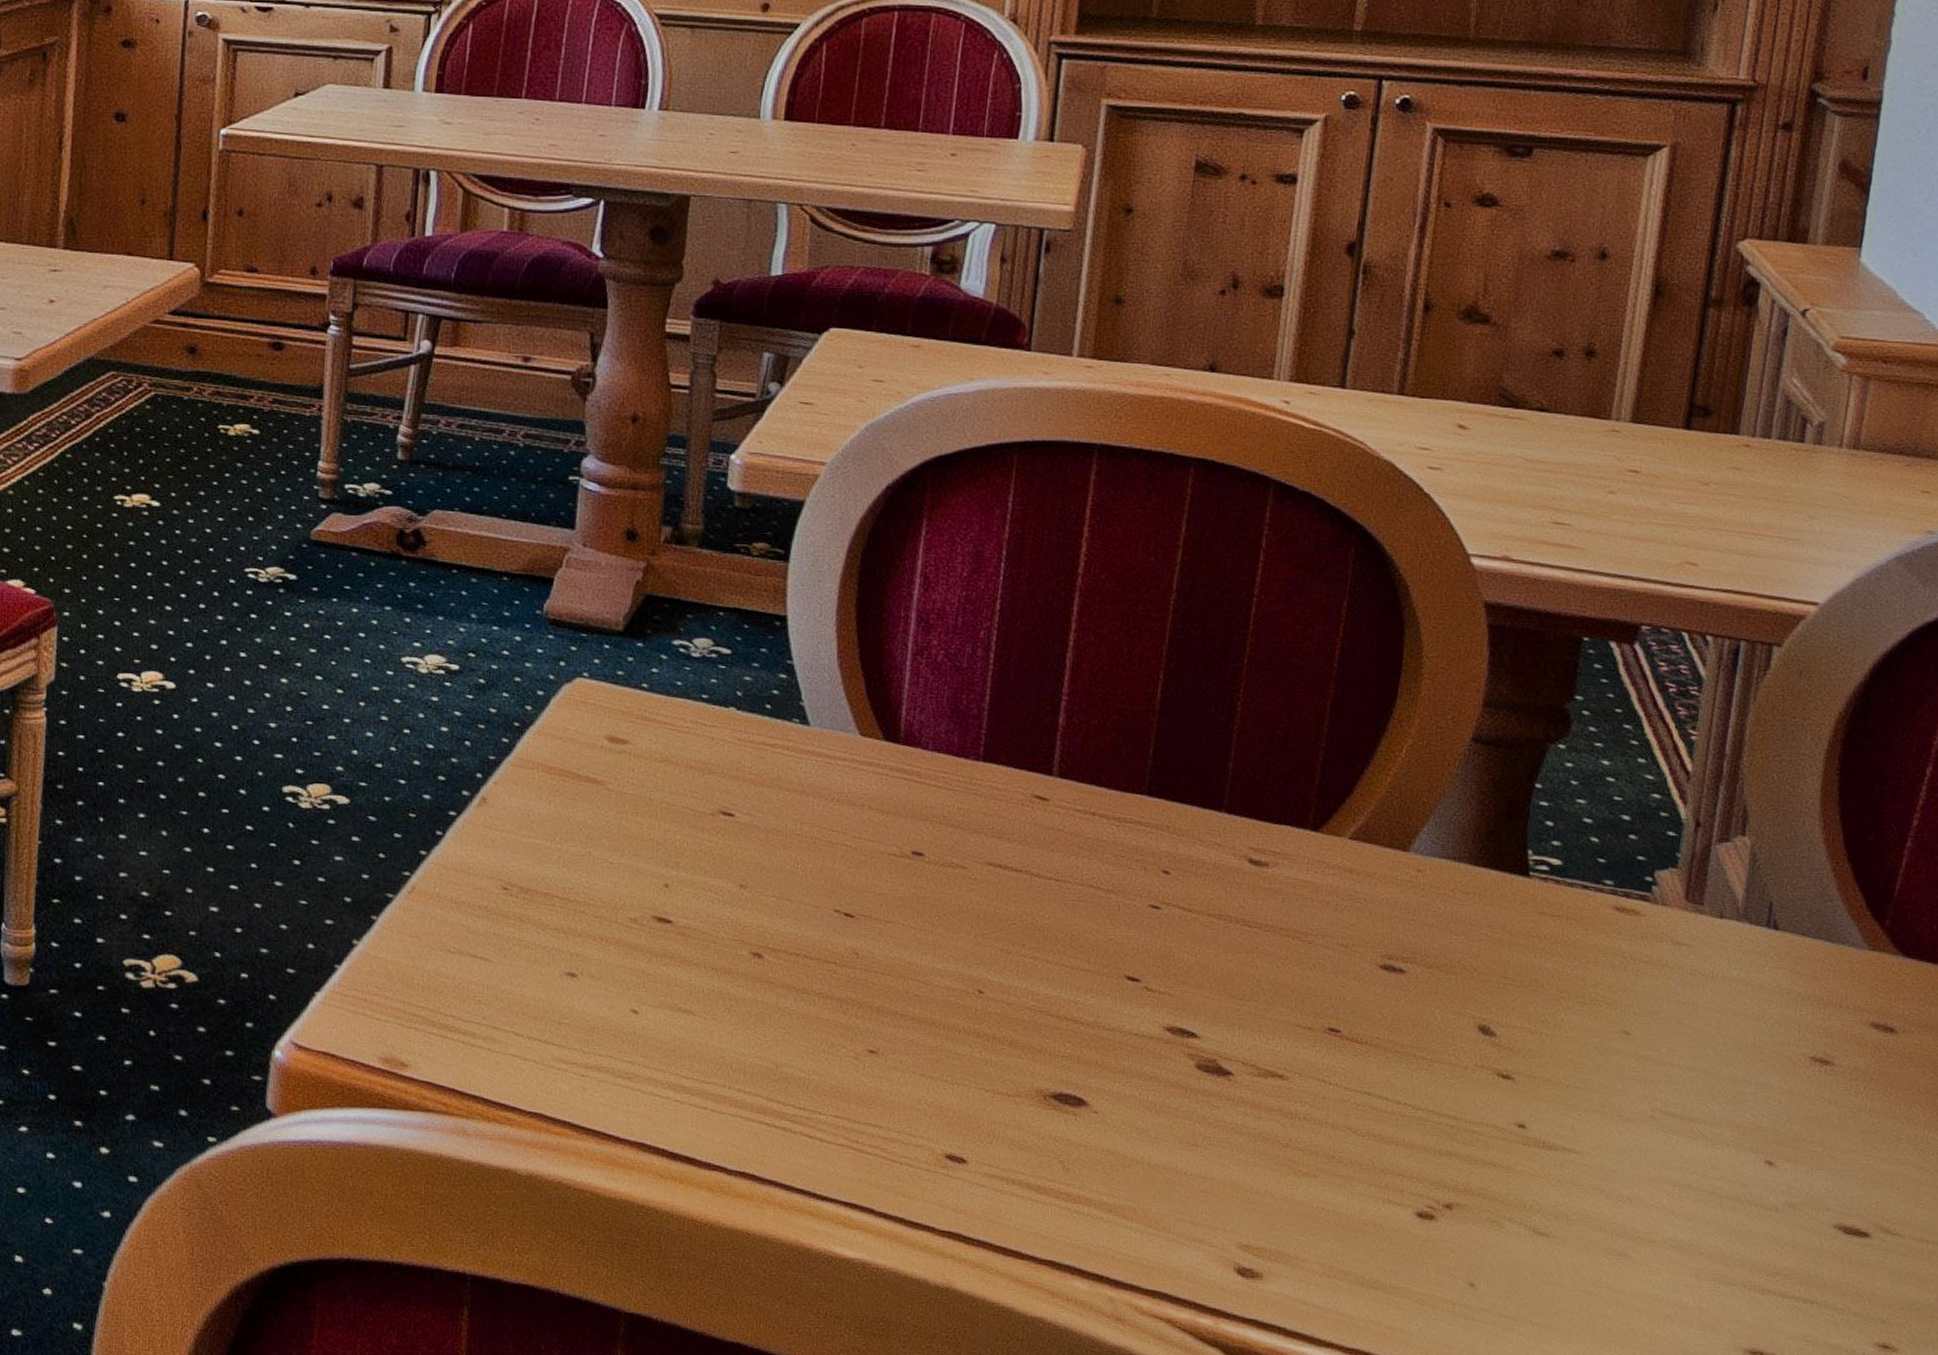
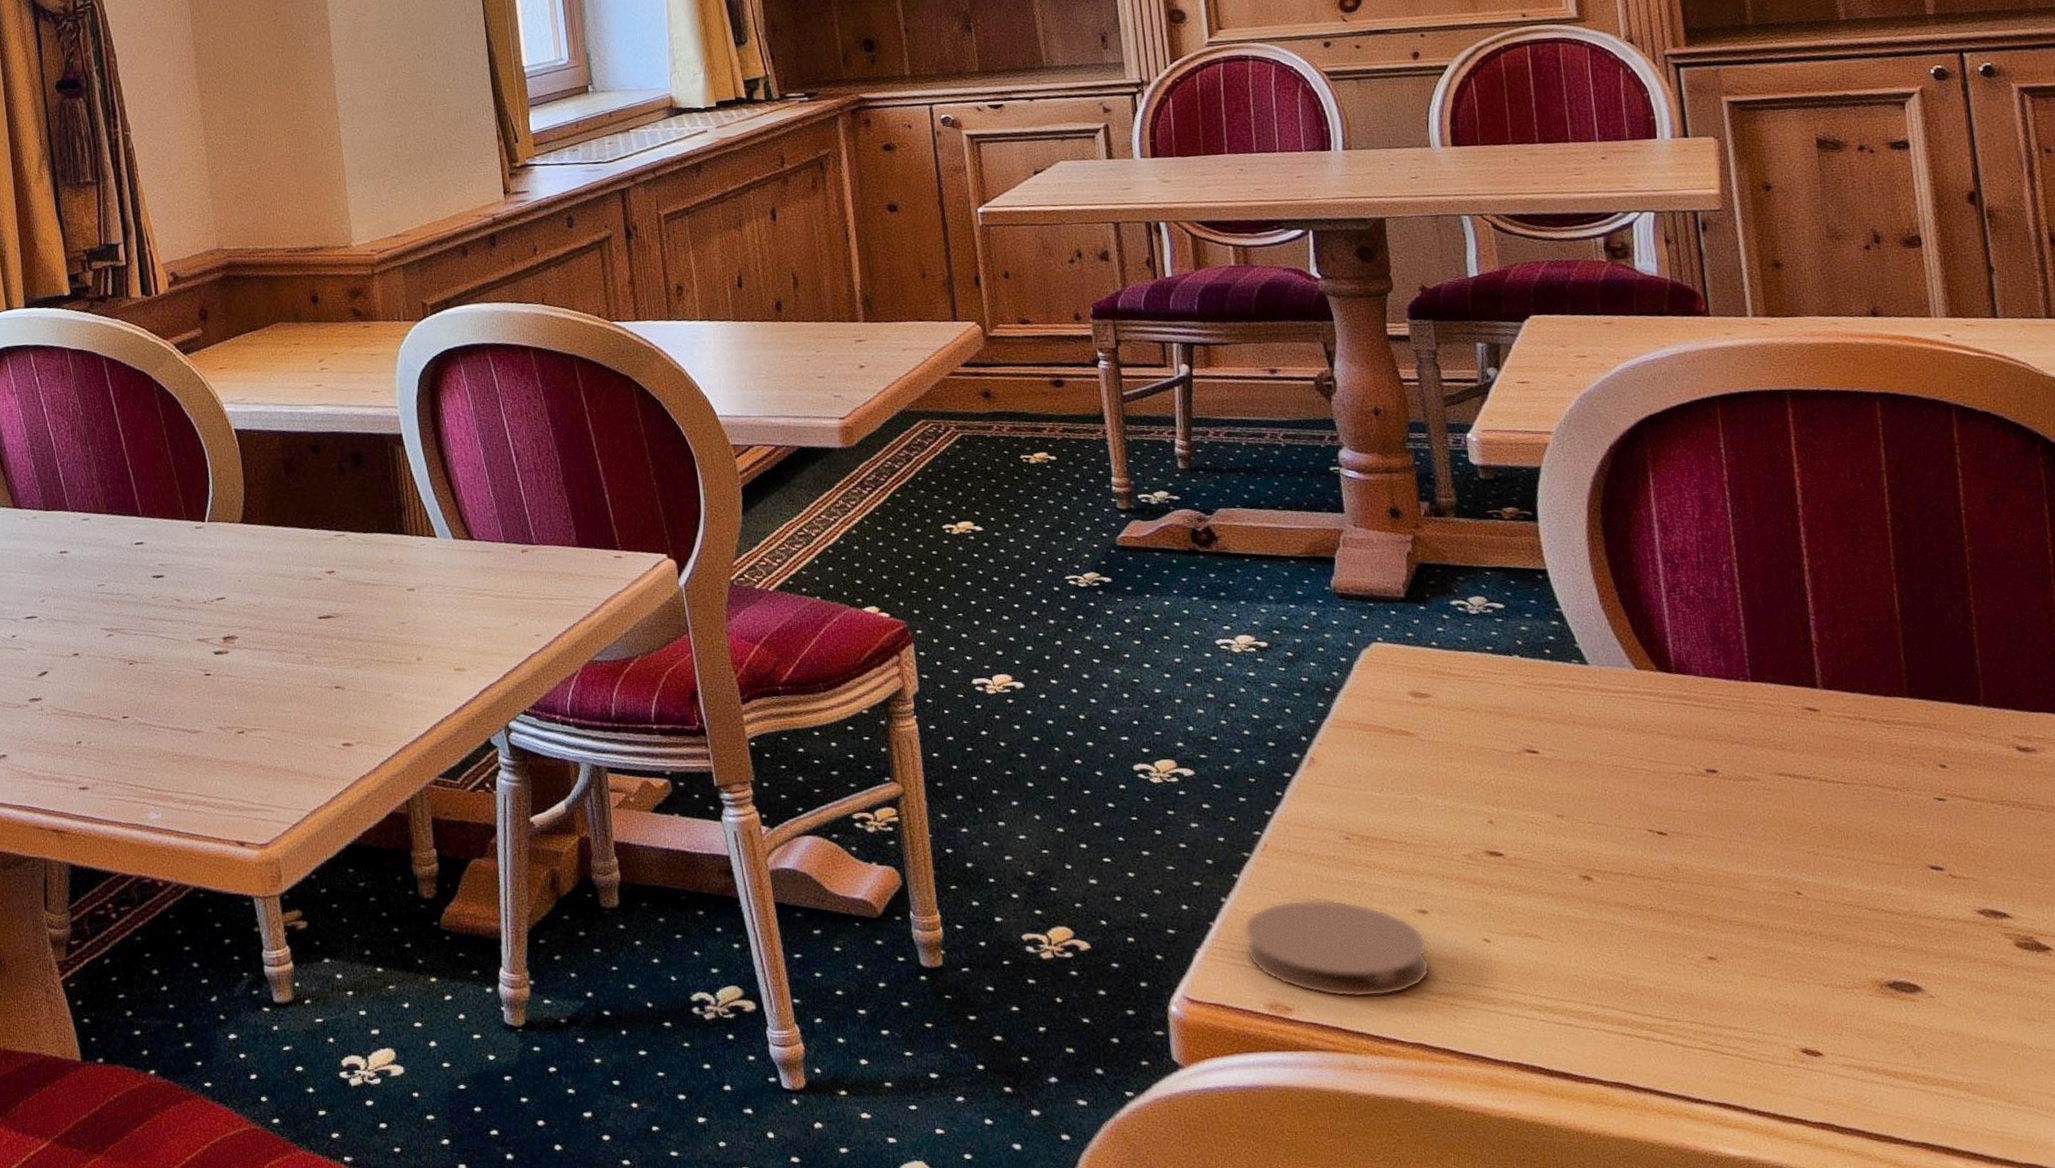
coaster: none [369,950,570,1061] -> present [1243,899,1430,998]

